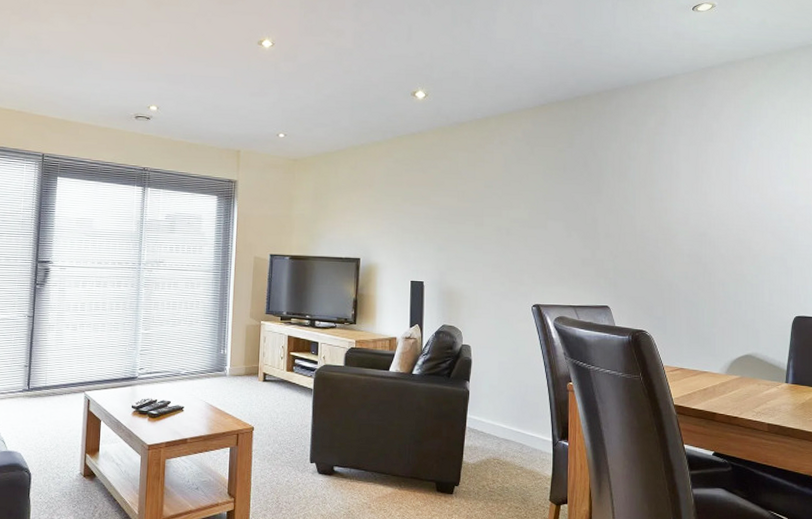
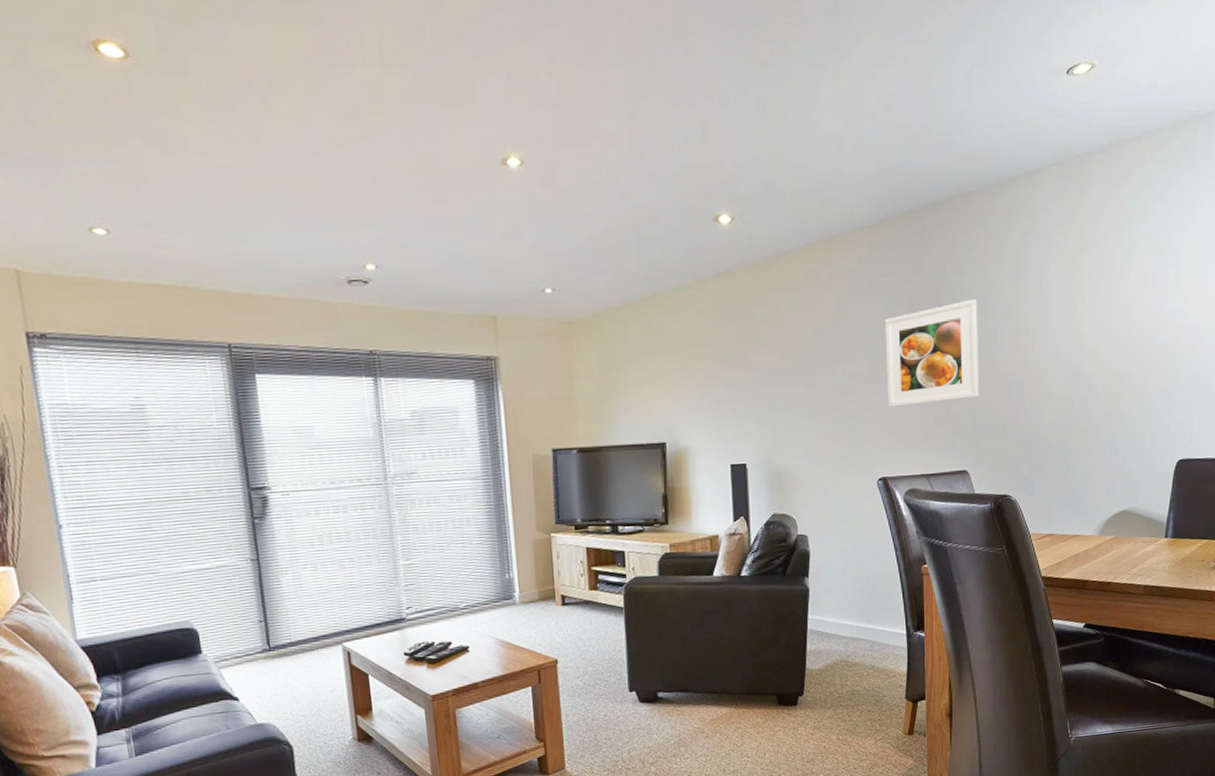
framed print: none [542,169,620,249] -> present [885,299,980,407]

